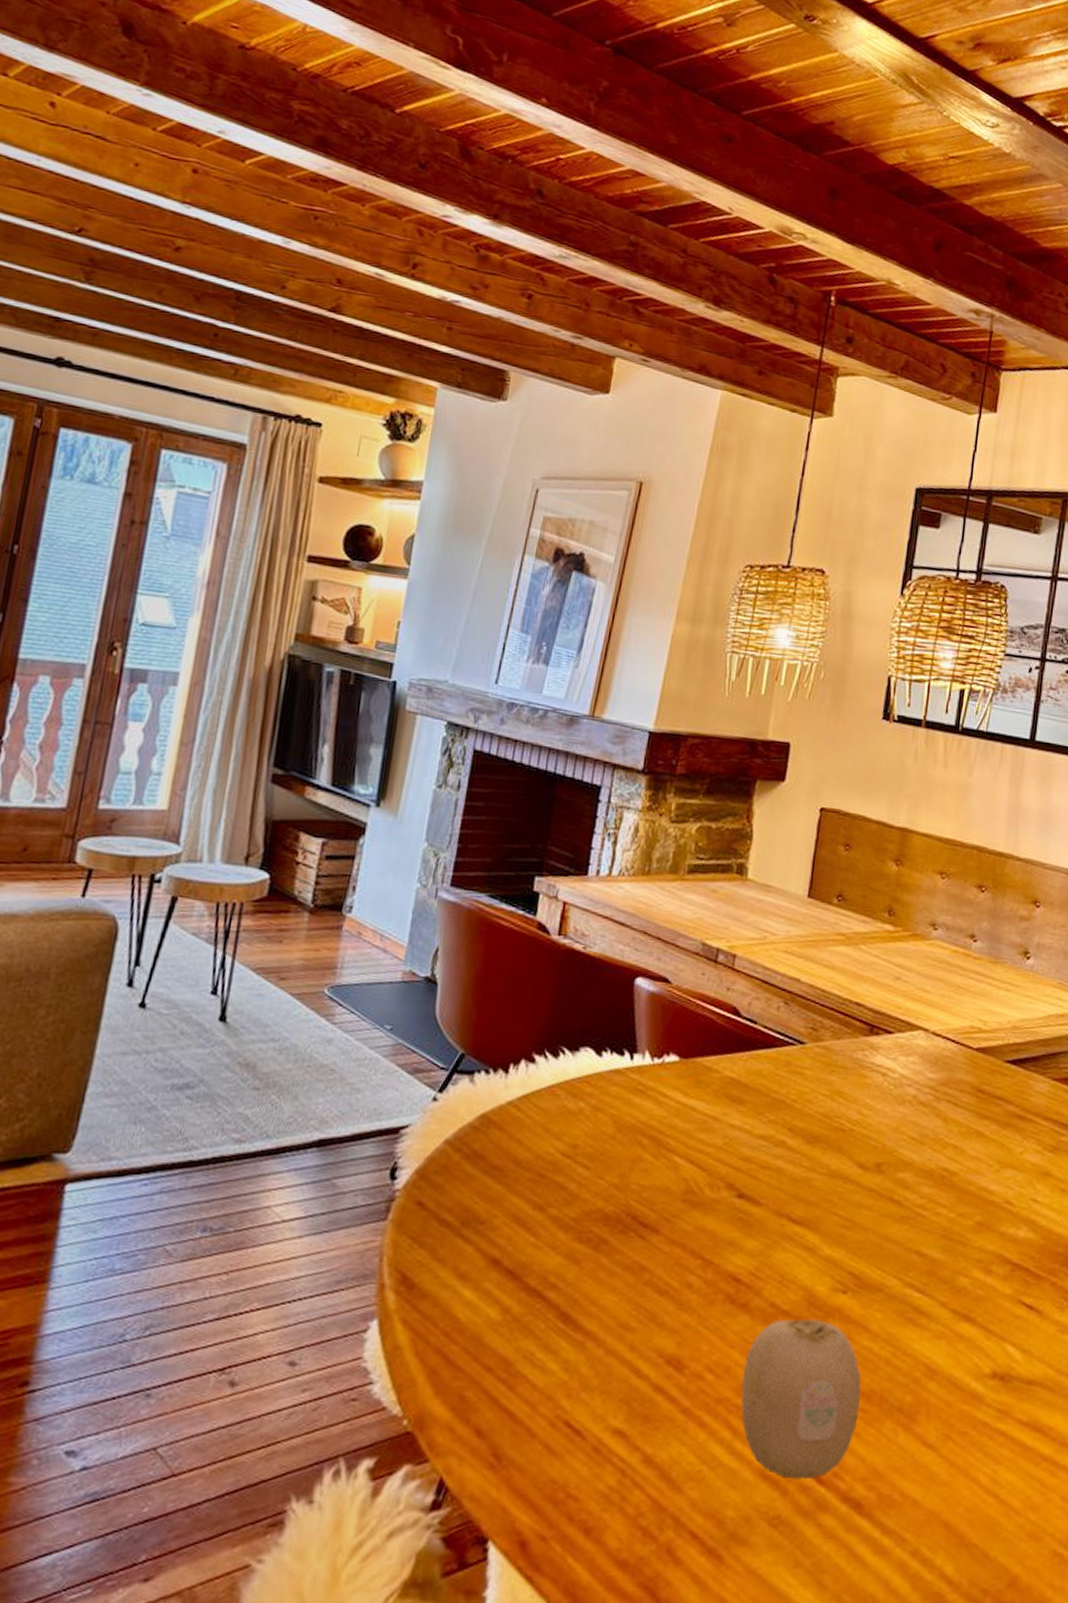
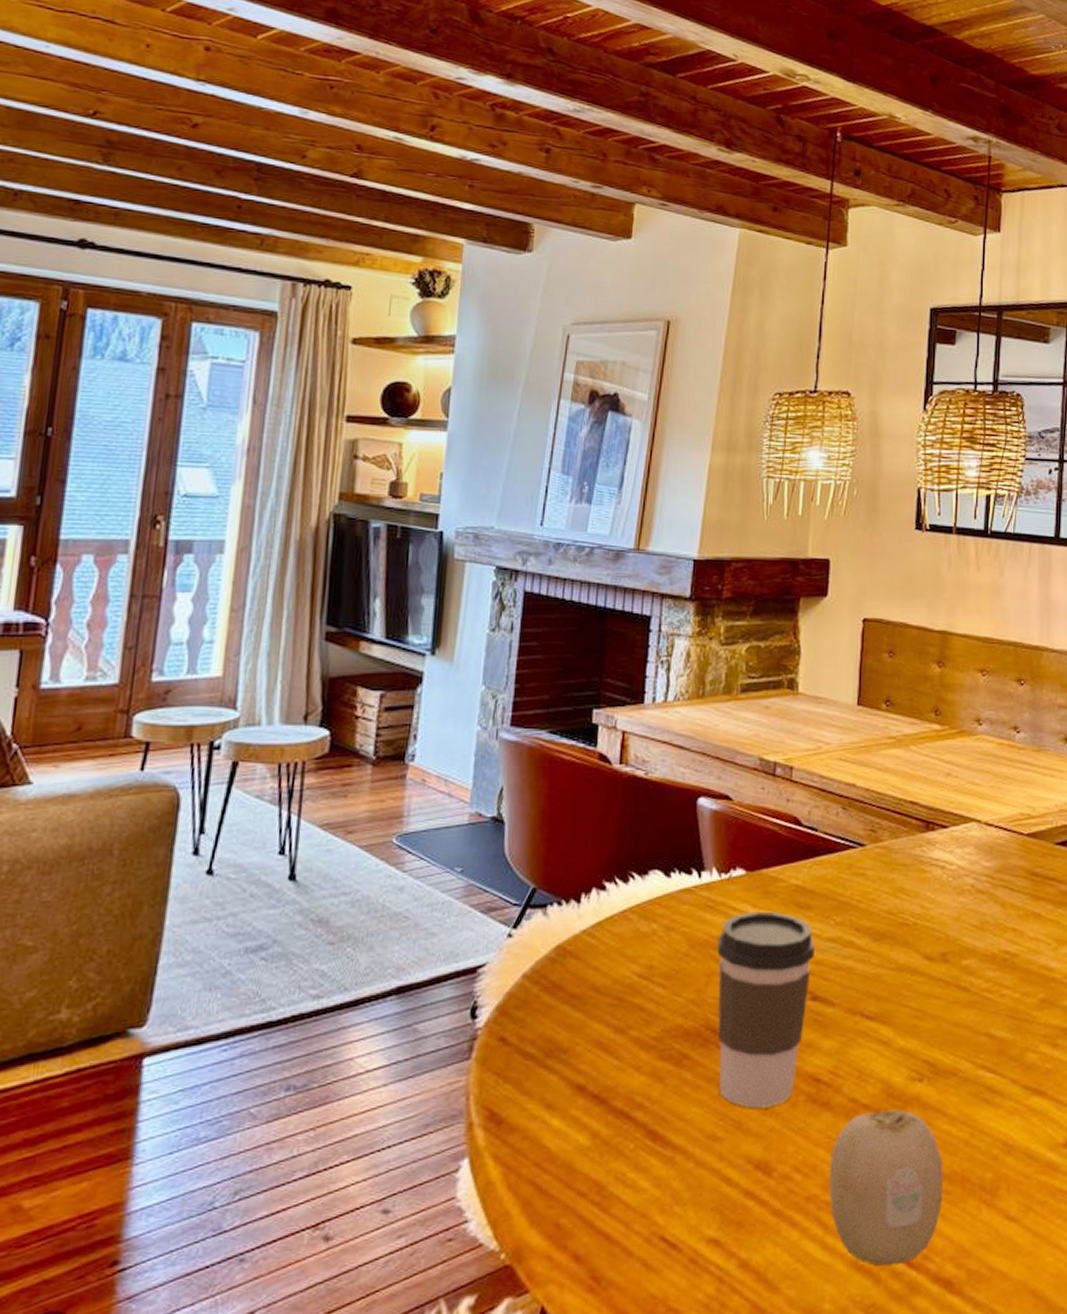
coffee cup: none [636,1100,745,1304] -> present [717,911,815,1109]

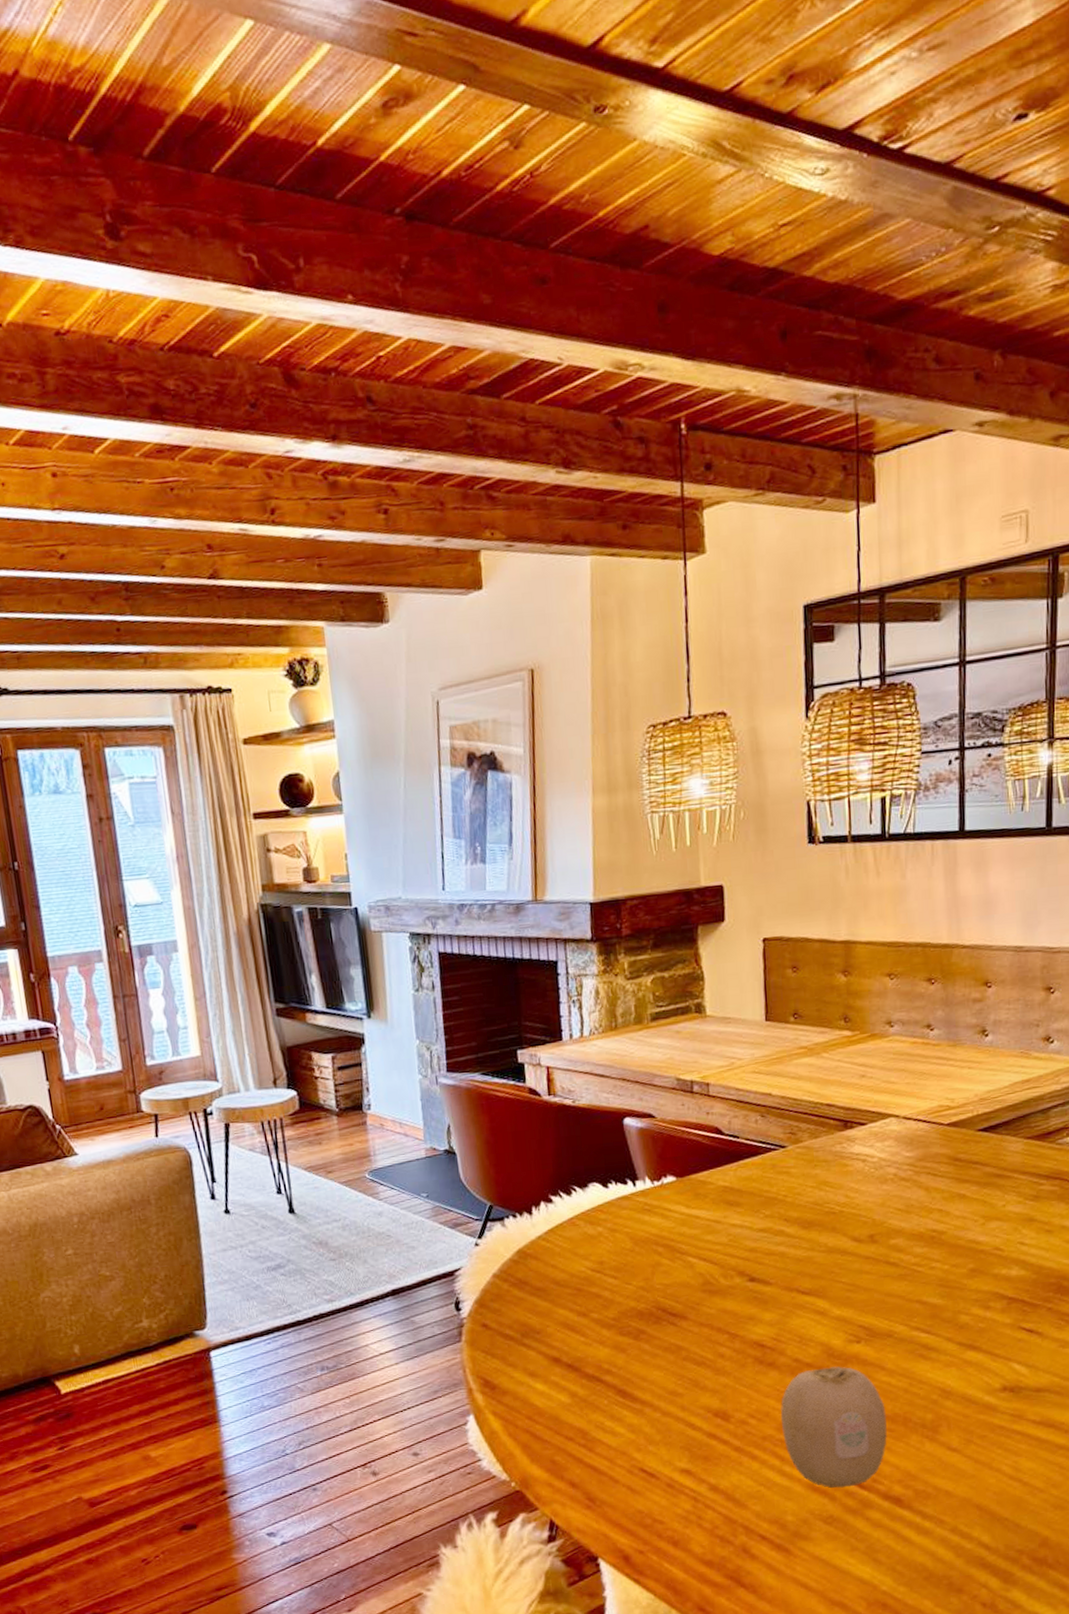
coffee cup: present [717,911,815,1109] -> none [657,1210,748,1370]

